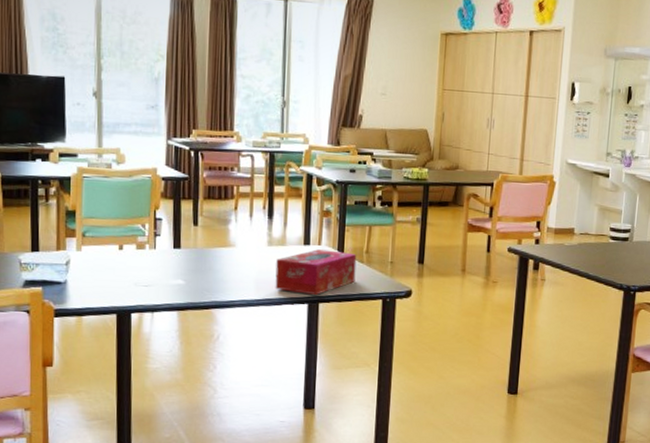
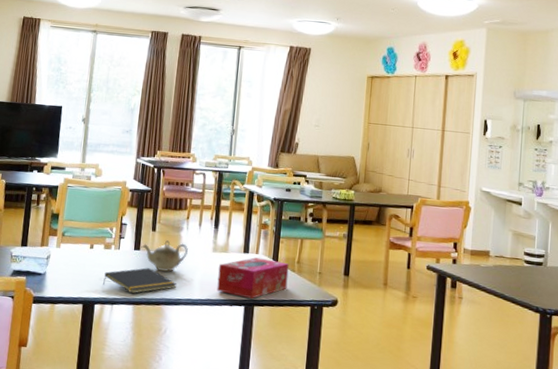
notepad: none [139,268,227,299] -> present [103,268,176,294]
teapot: none [182,235,238,271] -> present [141,240,188,272]

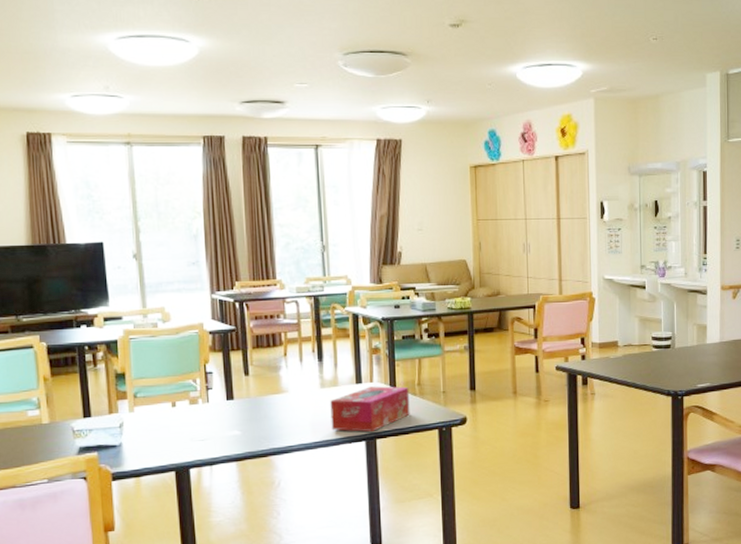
notepad: present [103,268,176,294] -> none [195,418,284,450]
teapot: present [141,240,188,272] -> none [234,383,291,419]

